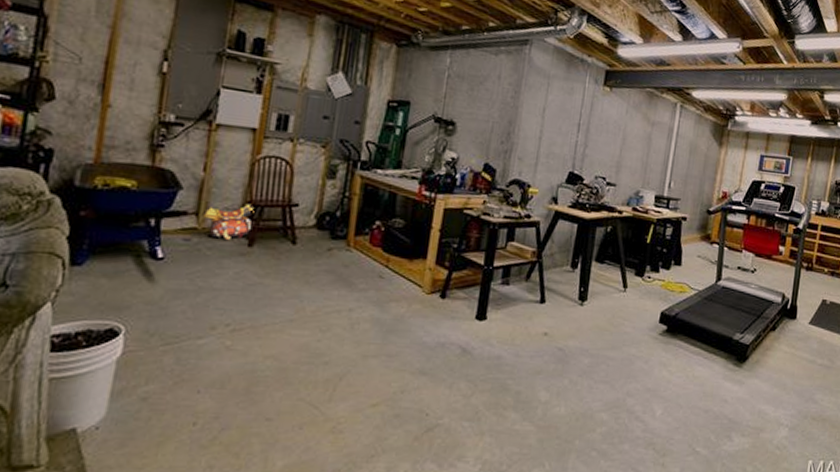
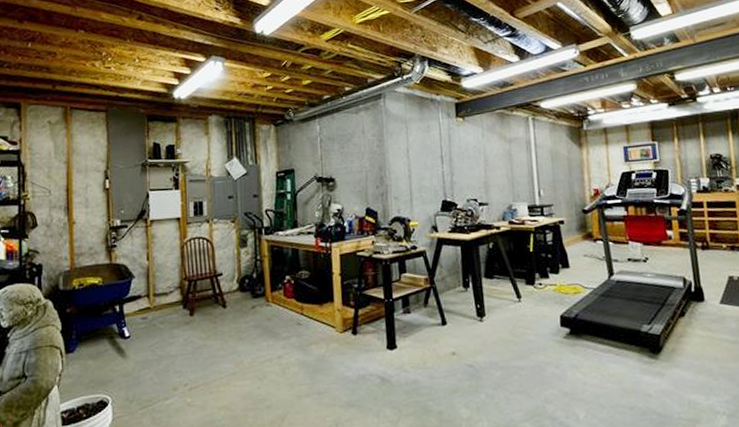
backpack: present [202,204,255,241] -> none [152,280,190,314]

